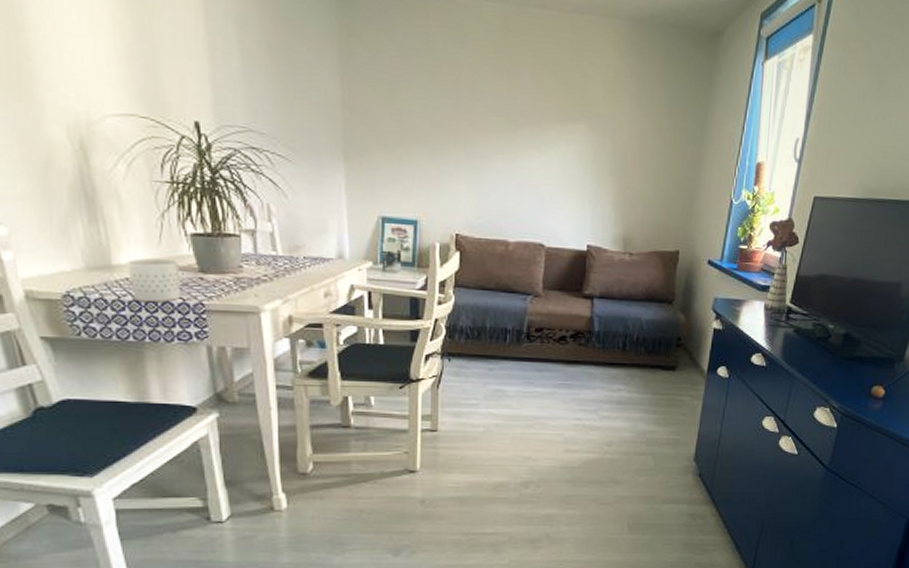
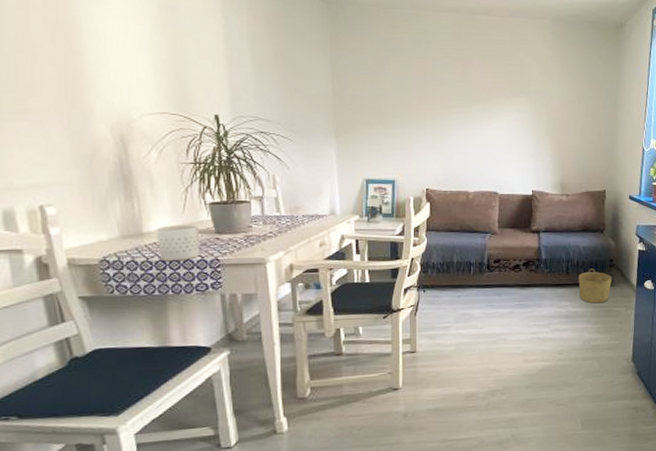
basket: none [636,347,678,390] -> present [578,268,612,304]

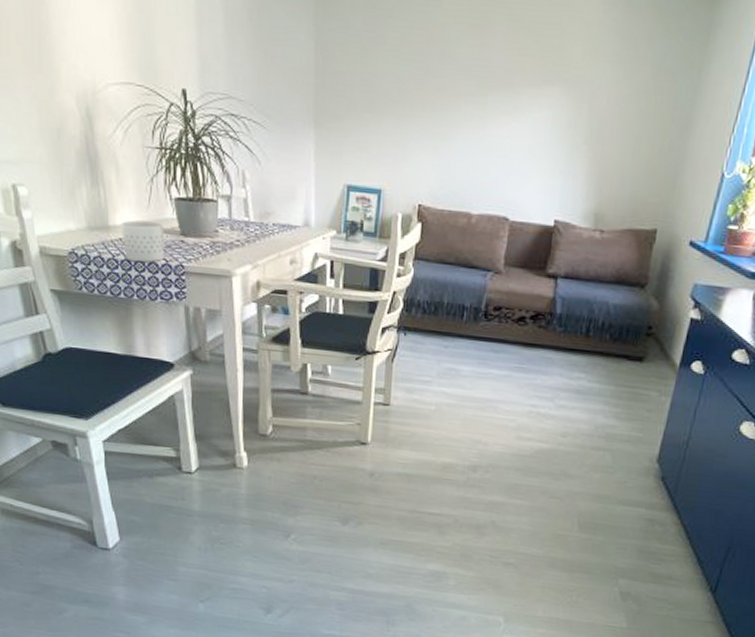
basket: present [578,268,612,304] -> none [599,334,646,382]

